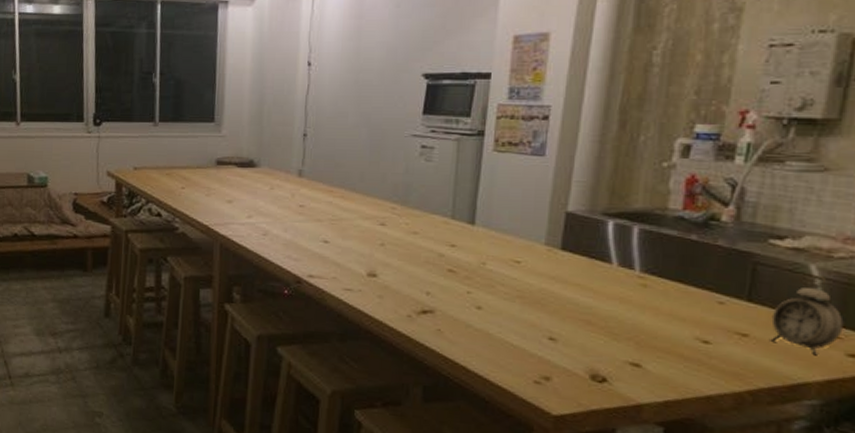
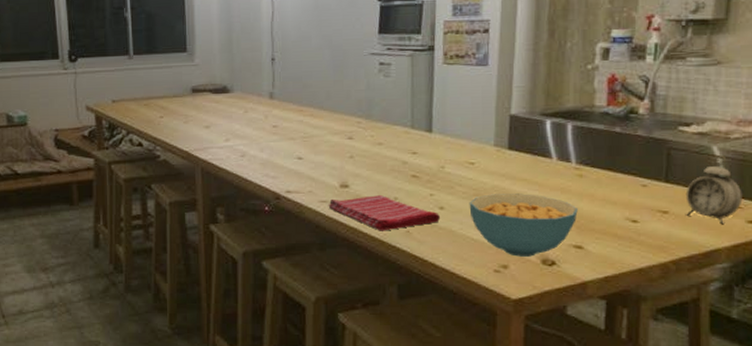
dish towel: none [352,287,476,327] -> present [328,195,440,231]
cereal bowl: none [510,297,638,370] -> present [469,193,578,257]

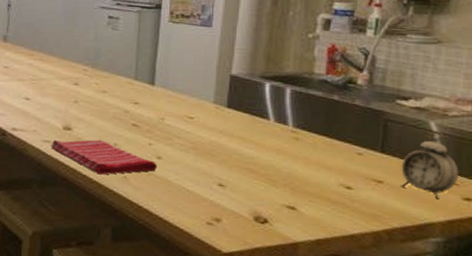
cereal bowl: present [469,193,578,257] -> none [186,148,292,213]

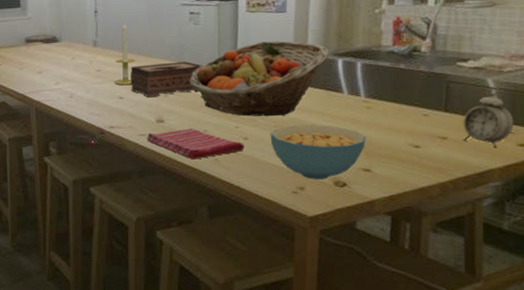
candle: none [21,19,47,85] -> present [114,22,136,85]
tissue box: none [39,66,119,102] -> present [130,61,203,97]
fruit basket: none [103,55,255,138] -> present [190,41,328,117]
cereal bowl: none [186,148,292,213] -> present [270,124,366,180]

